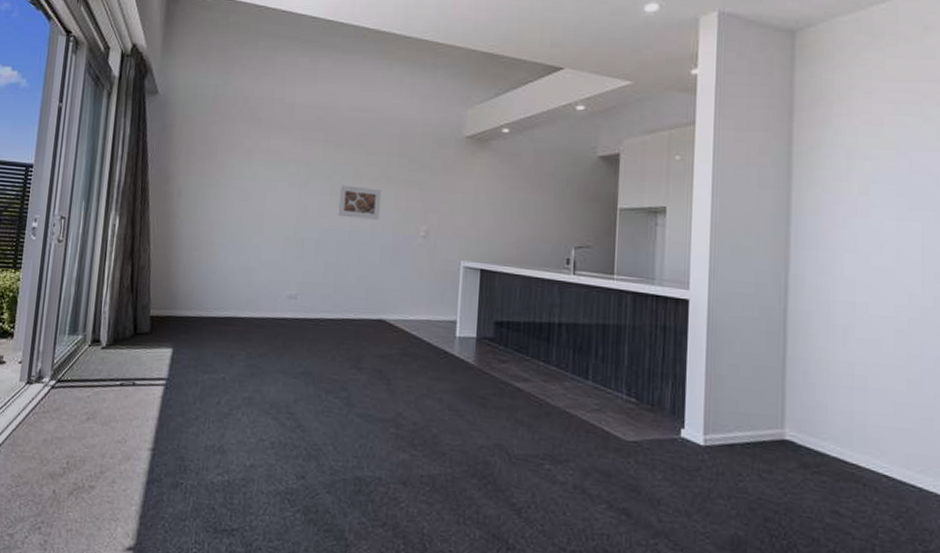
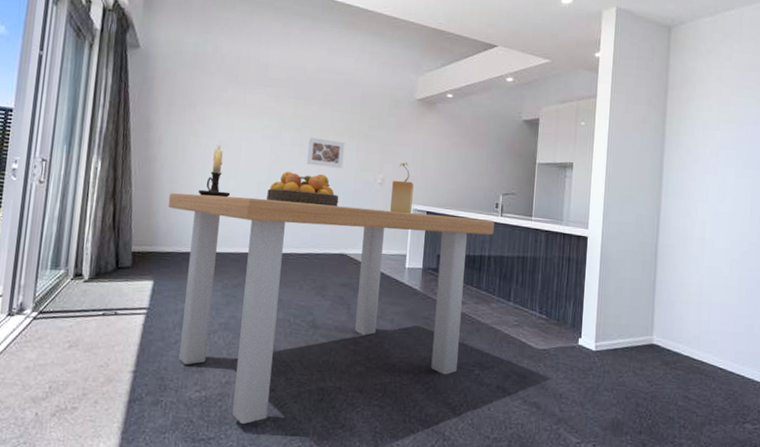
dining table: none [187,250,565,515] -> present [168,193,494,424]
candle holder: none [219,193,254,256] -> present [198,142,231,198]
fruit bowl: none [294,225,376,265] -> present [267,172,339,207]
potted plant: none [436,211,464,272] -> present [390,162,414,213]

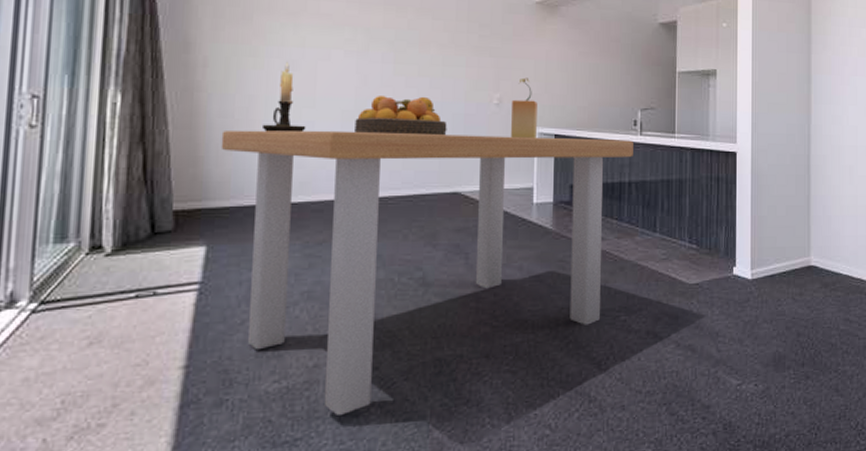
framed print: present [306,137,345,168] -> none [403,52,451,88]

